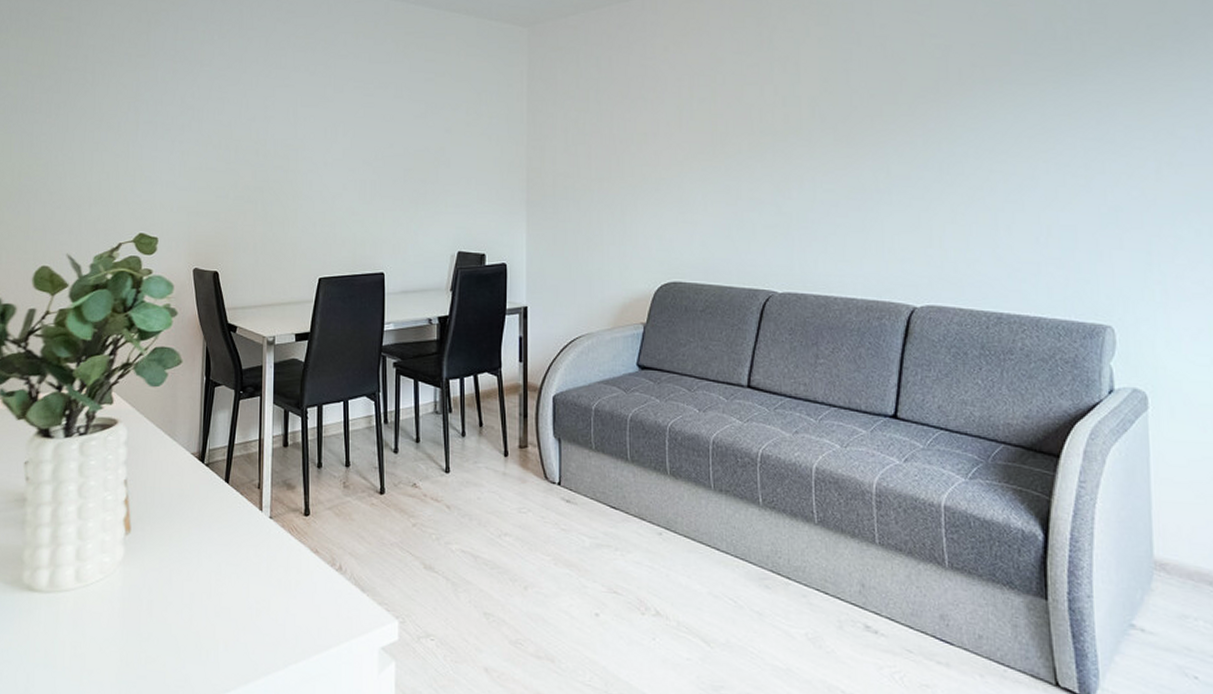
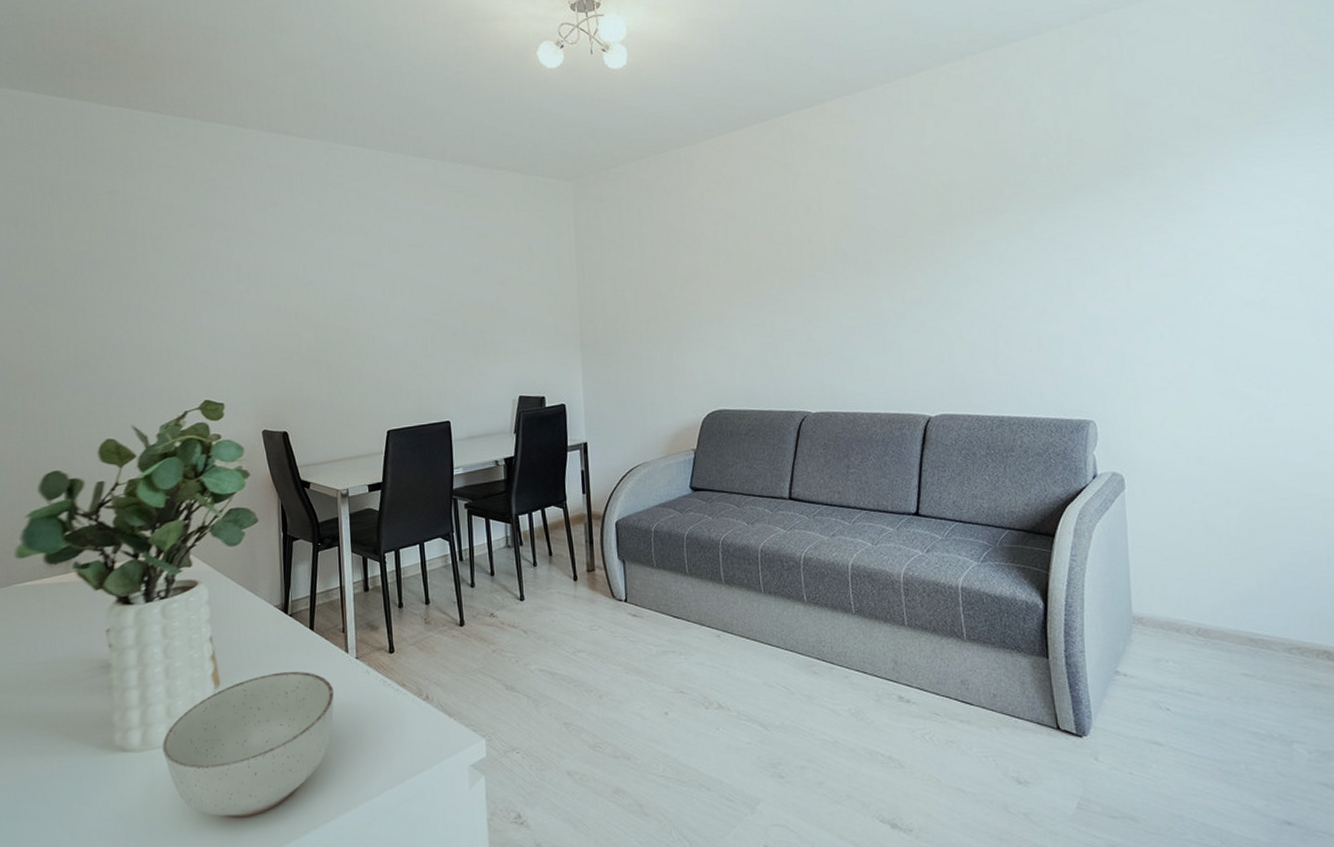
bowl: none [68,524,244,676] -> present [162,672,334,817]

